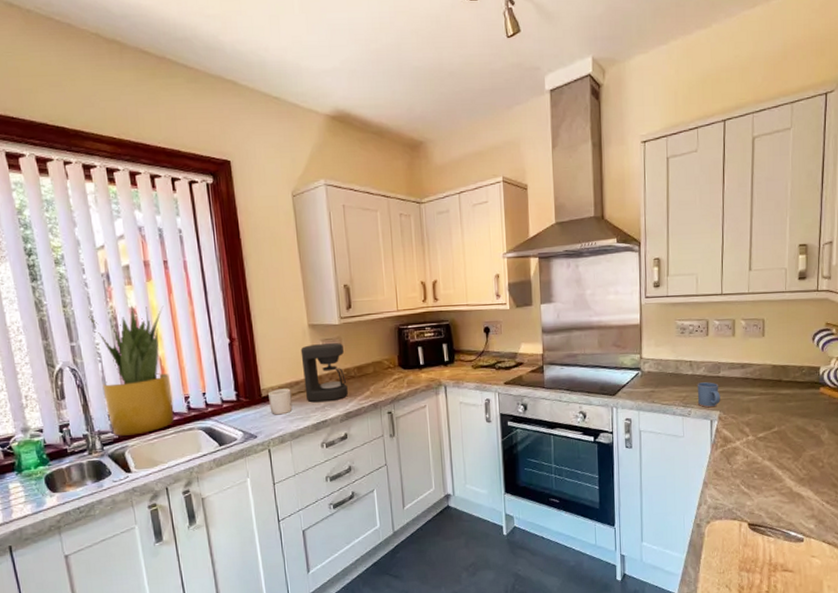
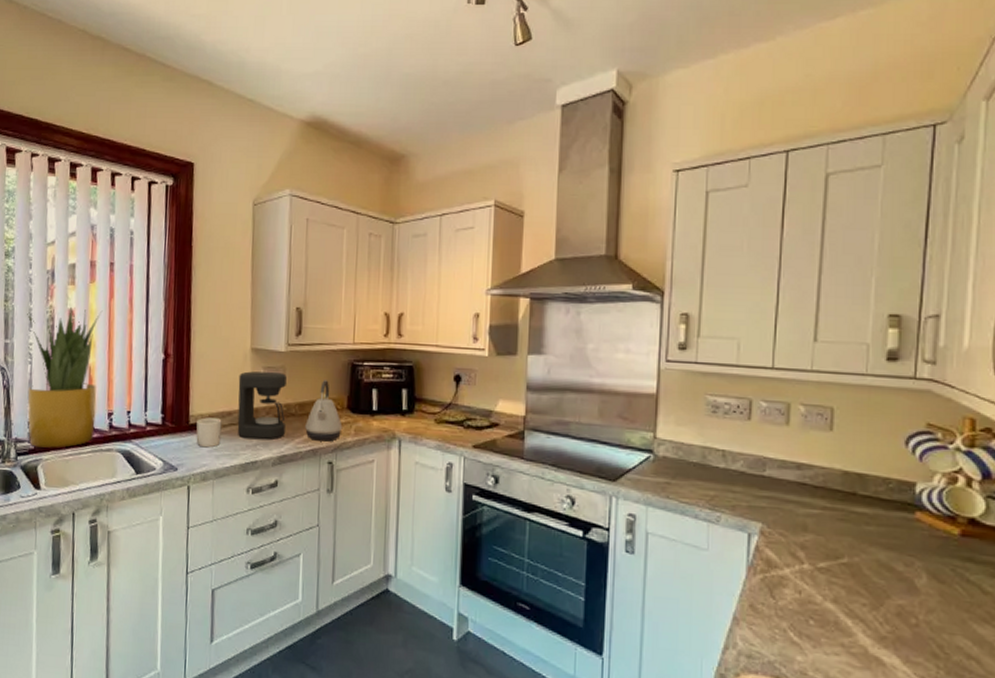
kettle: none [364,344,397,396] -> present [305,380,343,442]
mug: present [697,382,720,408] -> none [730,480,764,517]

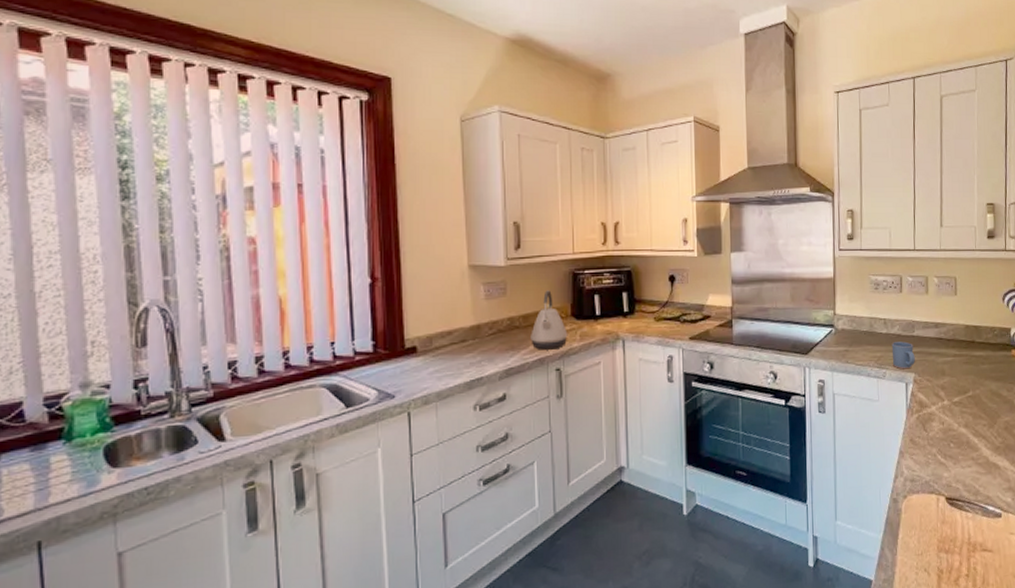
planter: present [27,306,103,448] -> none [192,234,292,394]
mug: present [196,417,222,448] -> none [414,339,442,371]
coffee maker: present [237,371,287,440] -> none [457,287,510,357]
mug: none [730,480,764,517] -> present [891,341,915,370]

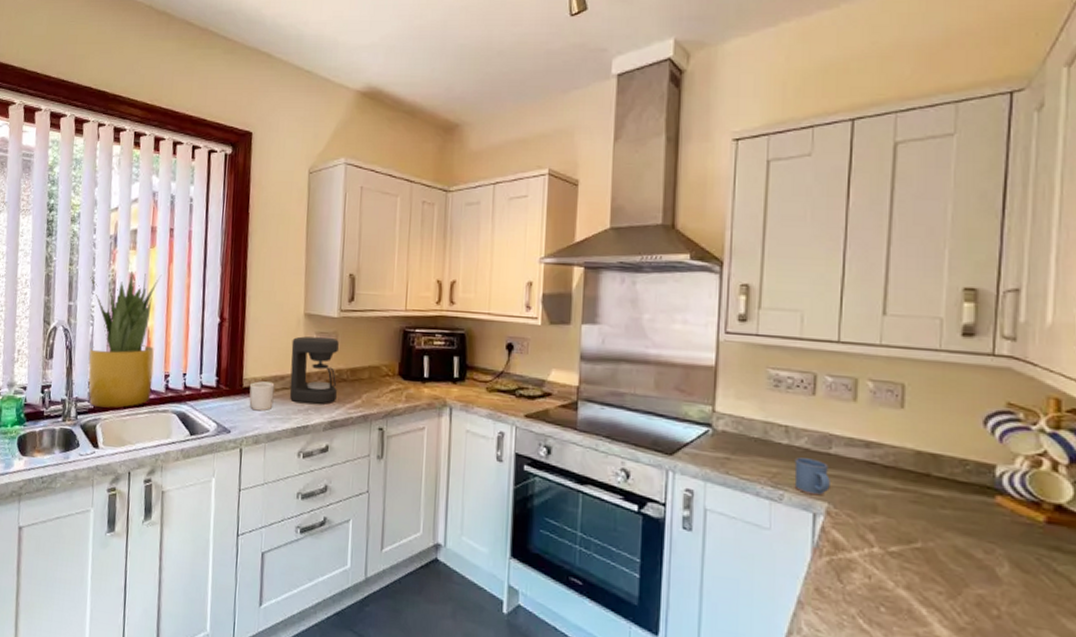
planter: none [192,234,292,394] -> present [88,270,162,408]
mug: none [414,339,442,371] -> present [249,381,275,411]
coffee maker: none [457,287,510,357] -> present [289,336,339,405]
kettle: present [531,290,568,350] -> none [356,346,394,408]

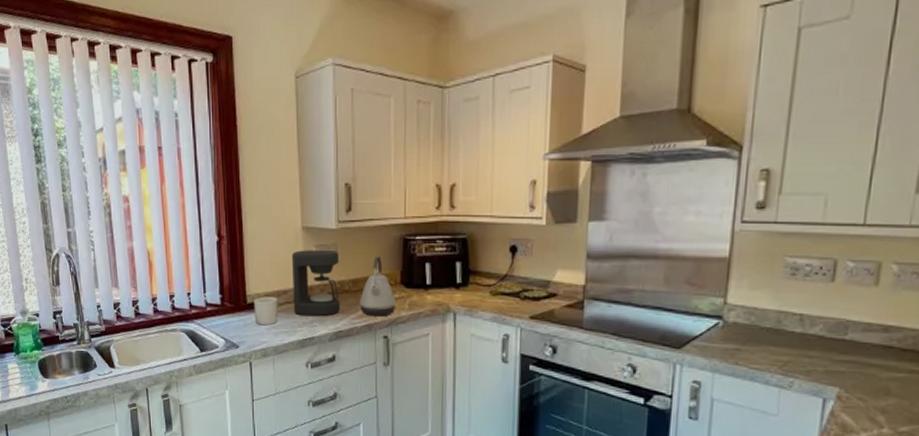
planter: present [88,270,162,408] -> none [85,193,159,330]
kettle: none [356,346,394,408] -> present [359,256,397,317]
mug: present [794,457,830,496] -> none [805,345,844,382]

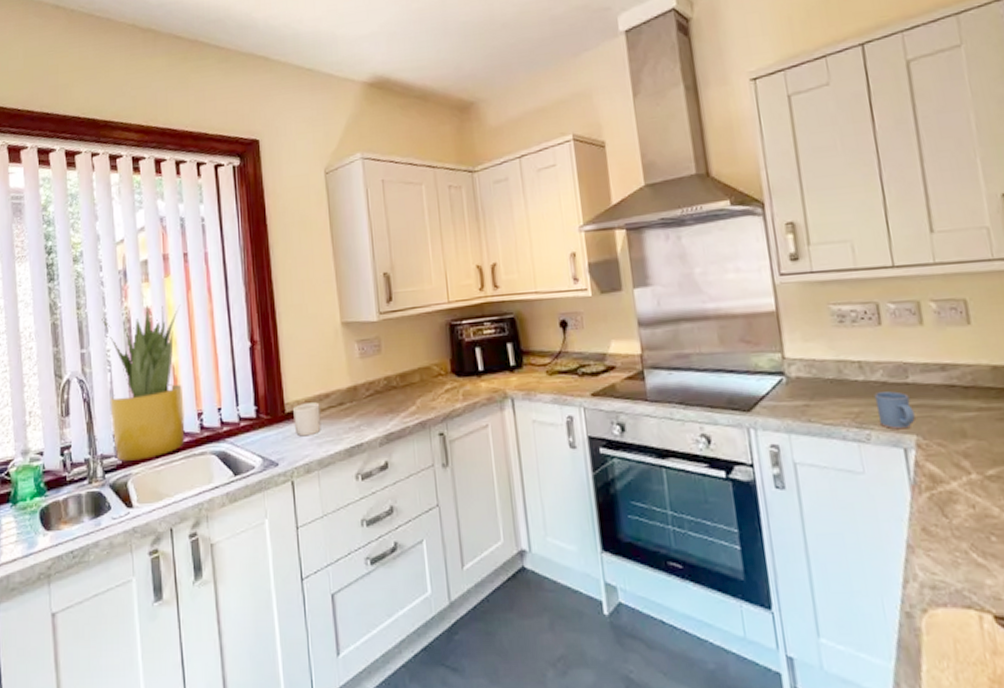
planter: none [85,193,159,330] -> present [102,304,185,461]
coffee maker: present [291,250,340,317] -> none [332,344,389,421]
kettle: present [359,256,397,317] -> none [409,345,450,412]
mug: none [805,345,844,382] -> present [874,391,916,430]

